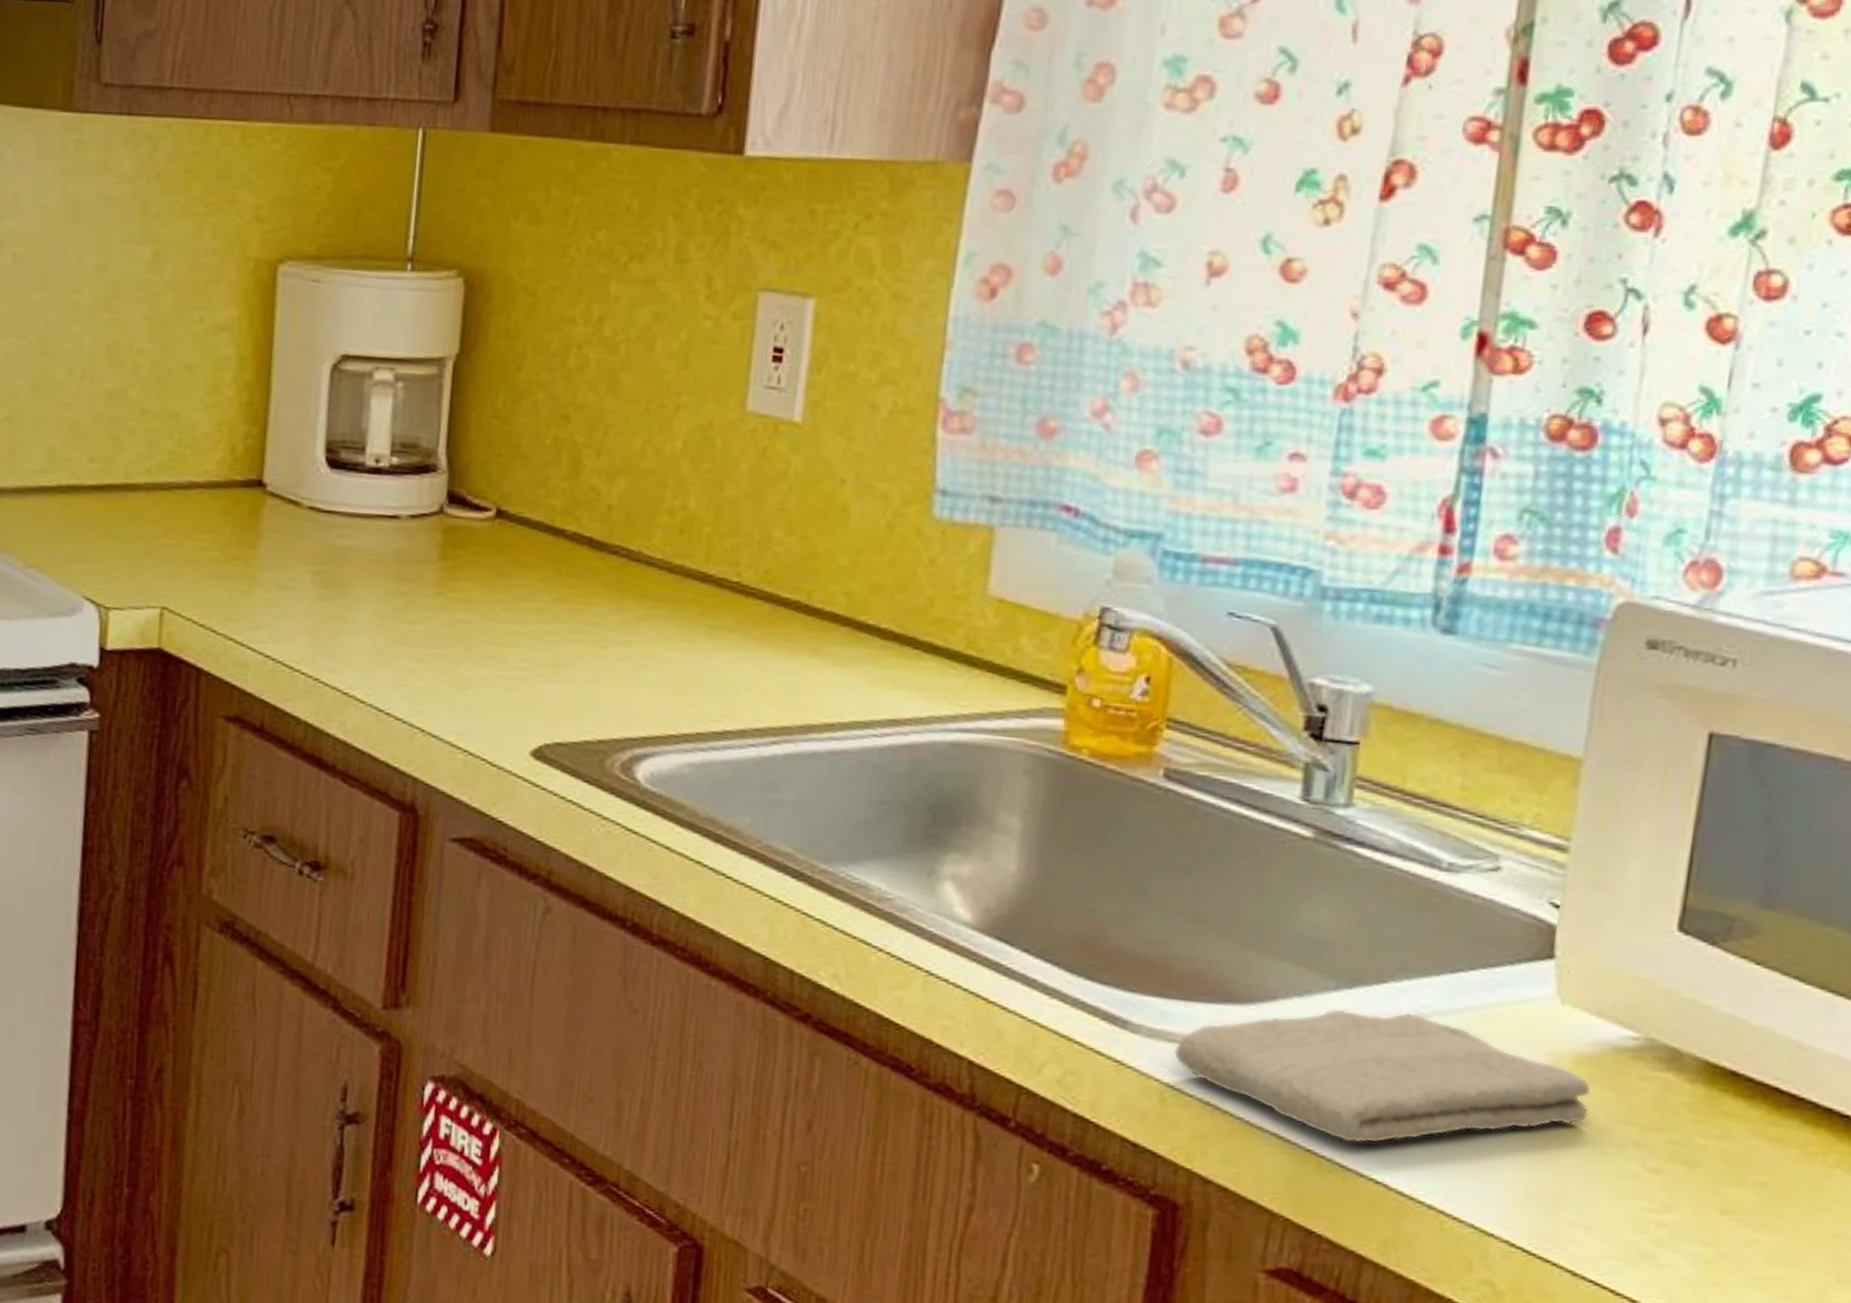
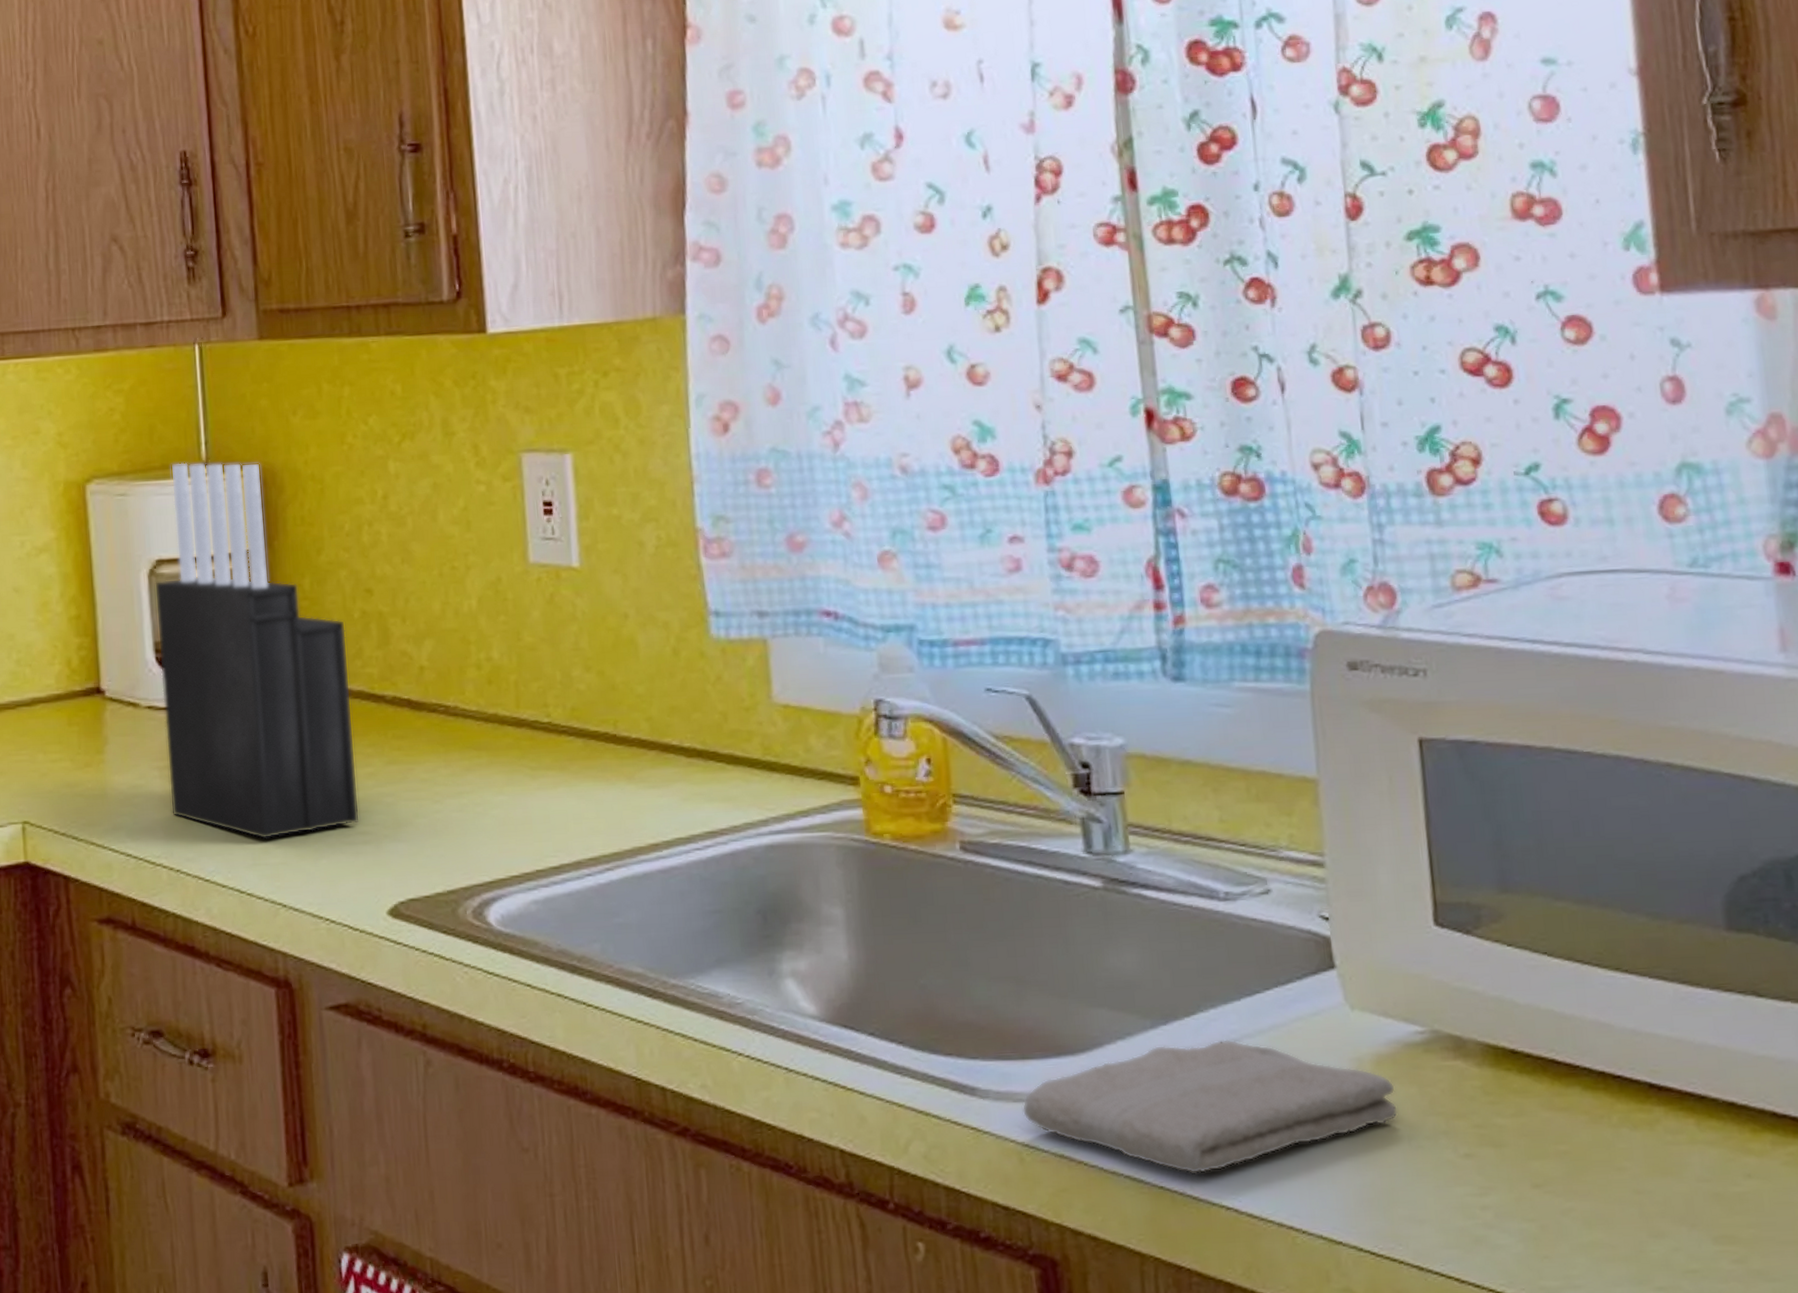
knife block: none [318,254,534,661] -> present [154,462,360,840]

